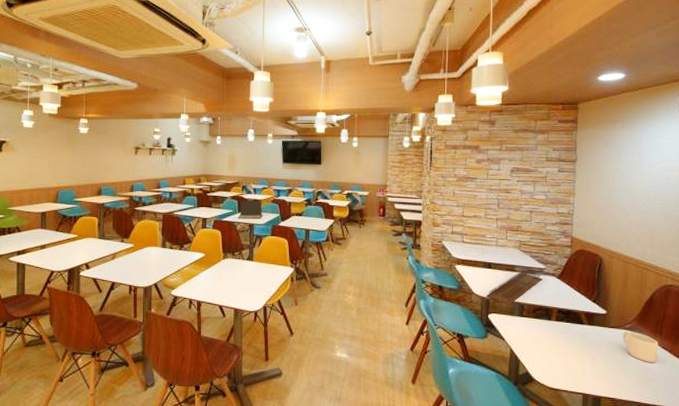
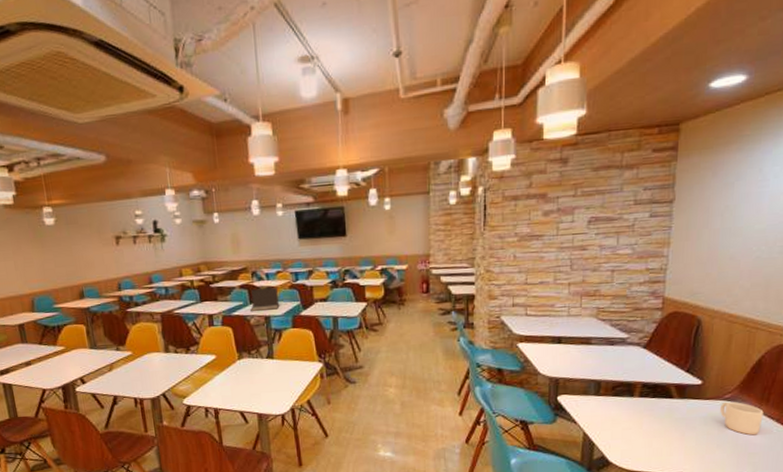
tray: present [486,270,542,305] -> none [555,342,624,384]

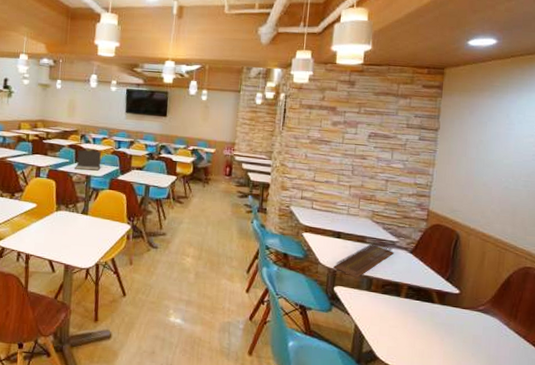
tray: none [555,342,624,384] -> present [333,242,394,278]
mug: present [720,401,764,436] -> none [475,313,512,349]

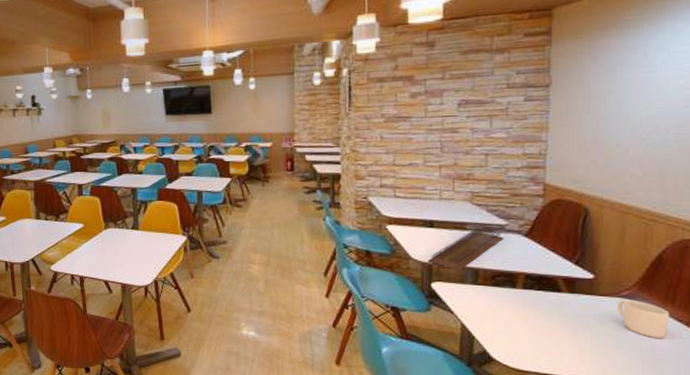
laptop: present [75,150,102,171] -> none [118,160,146,183]
mug: none [475,313,512,349] -> present [617,299,670,339]

